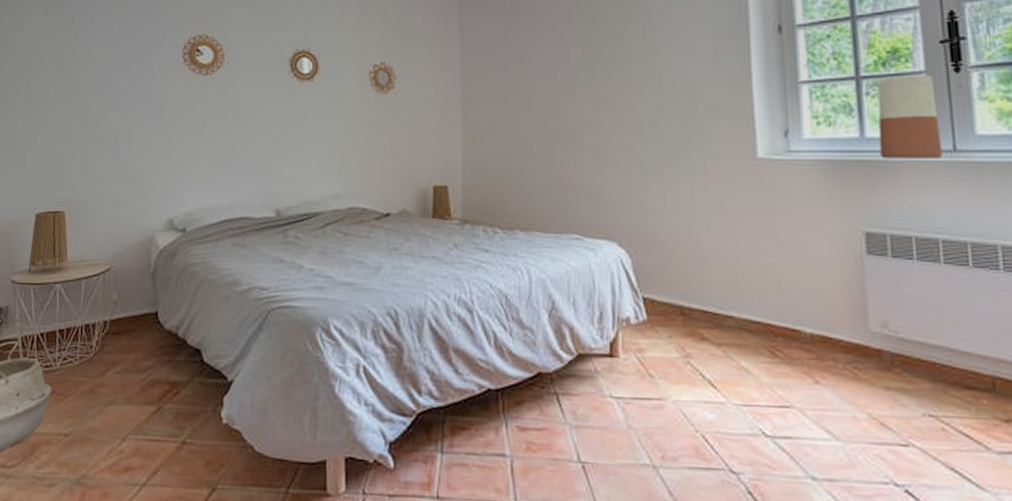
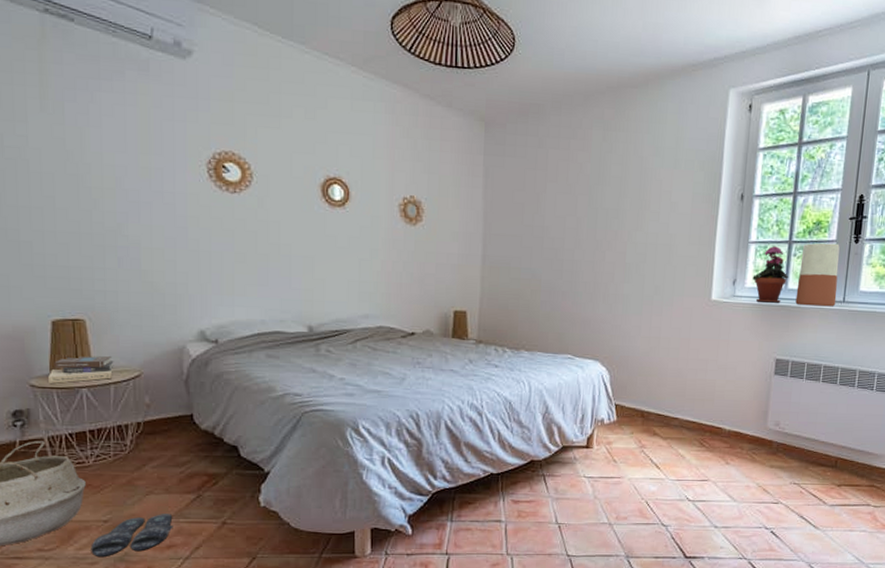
books: none [27,249,87,279] -> present [48,356,114,384]
slippers: none [50,428,132,478] -> present [91,514,173,556]
potted plant: none [811,85,863,159] -> present [752,246,788,304]

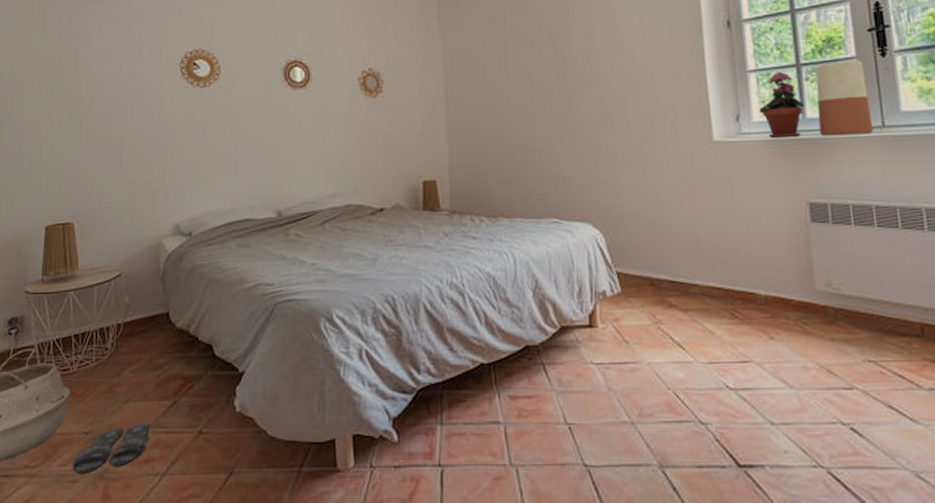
books: present [48,356,114,384] -> none [41,258,98,288]

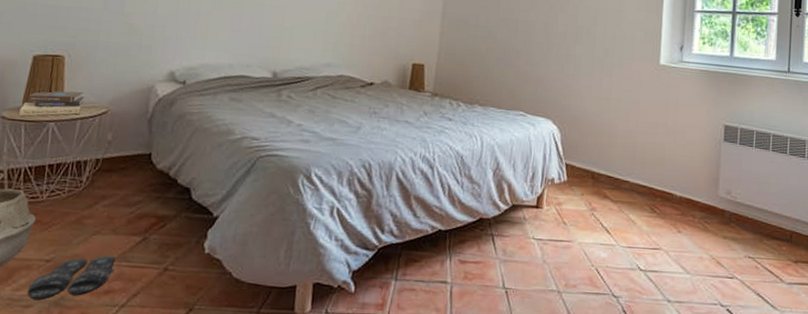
books: none [41,258,98,288] -> present [19,90,85,117]
potted plant: present [759,72,804,139] -> none [699,16,733,72]
vase: present [815,60,874,137] -> none [741,14,782,77]

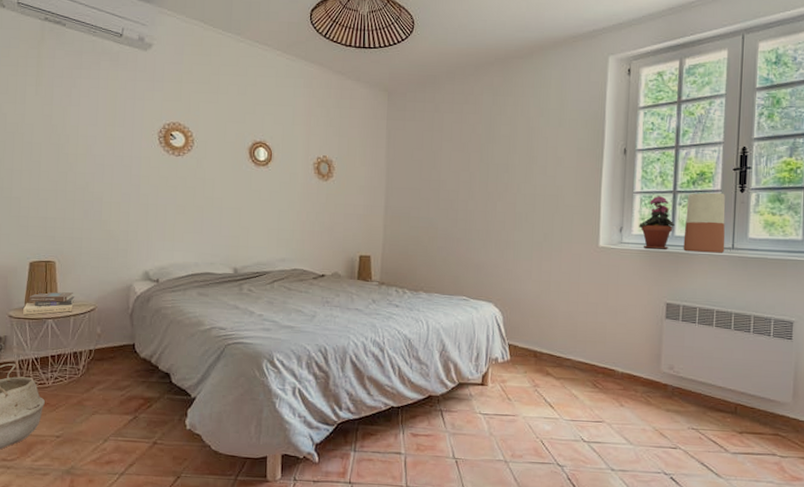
slippers: present [27,256,115,299] -> none [44,432,112,469]
potted plant: none [699,16,733,72] -> present [639,196,674,251]
vase: none [741,14,782,77] -> present [683,192,726,253]

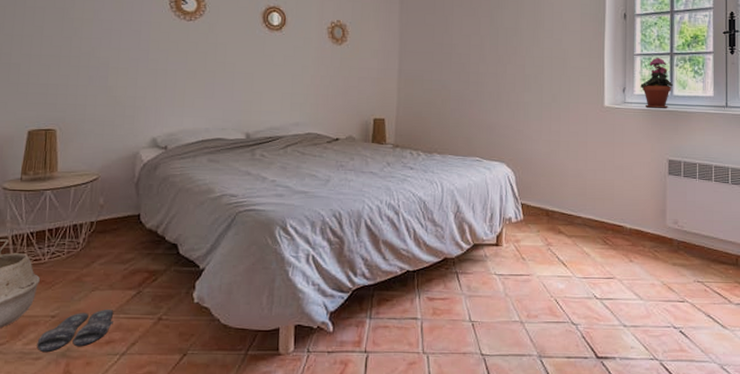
books: present [23,292,75,315] -> none [19,161,77,186]
slippers: none [44,432,112,469] -> present [37,309,113,352]
vase: present [683,192,726,253] -> none [682,54,719,111]

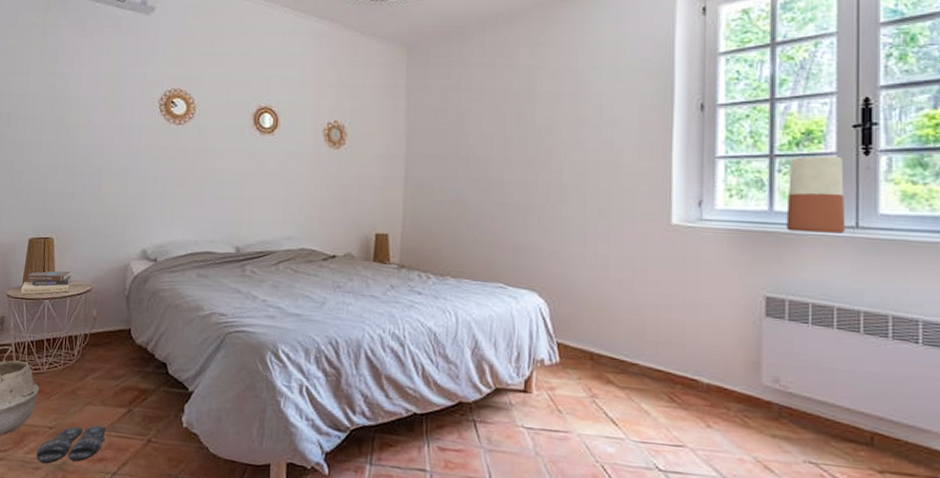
books: none [19,161,77,186] -> present [21,270,72,295]
potted plant: present [640,58,673,109] -> none [724,161,773,230]
vase: none [682,54,719,111] -> present [786,156,846,234]

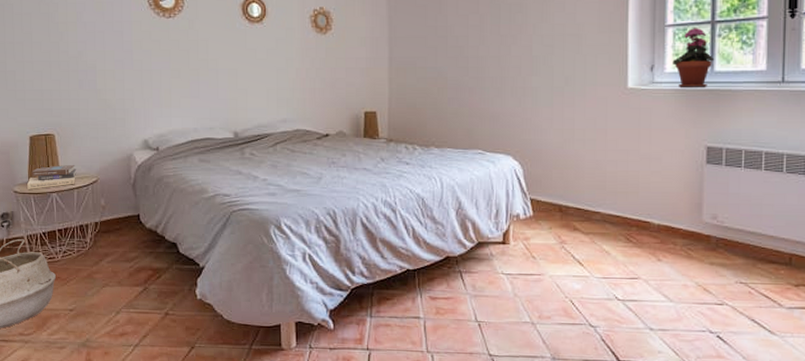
slippers: present [36,425,105,463] -> none [60,304,125,342]
potted plant: none [724,161,773,230] -> present [672,28,714,89]
vase: present [786,156,846,234] -> none [724,20,774,88]

